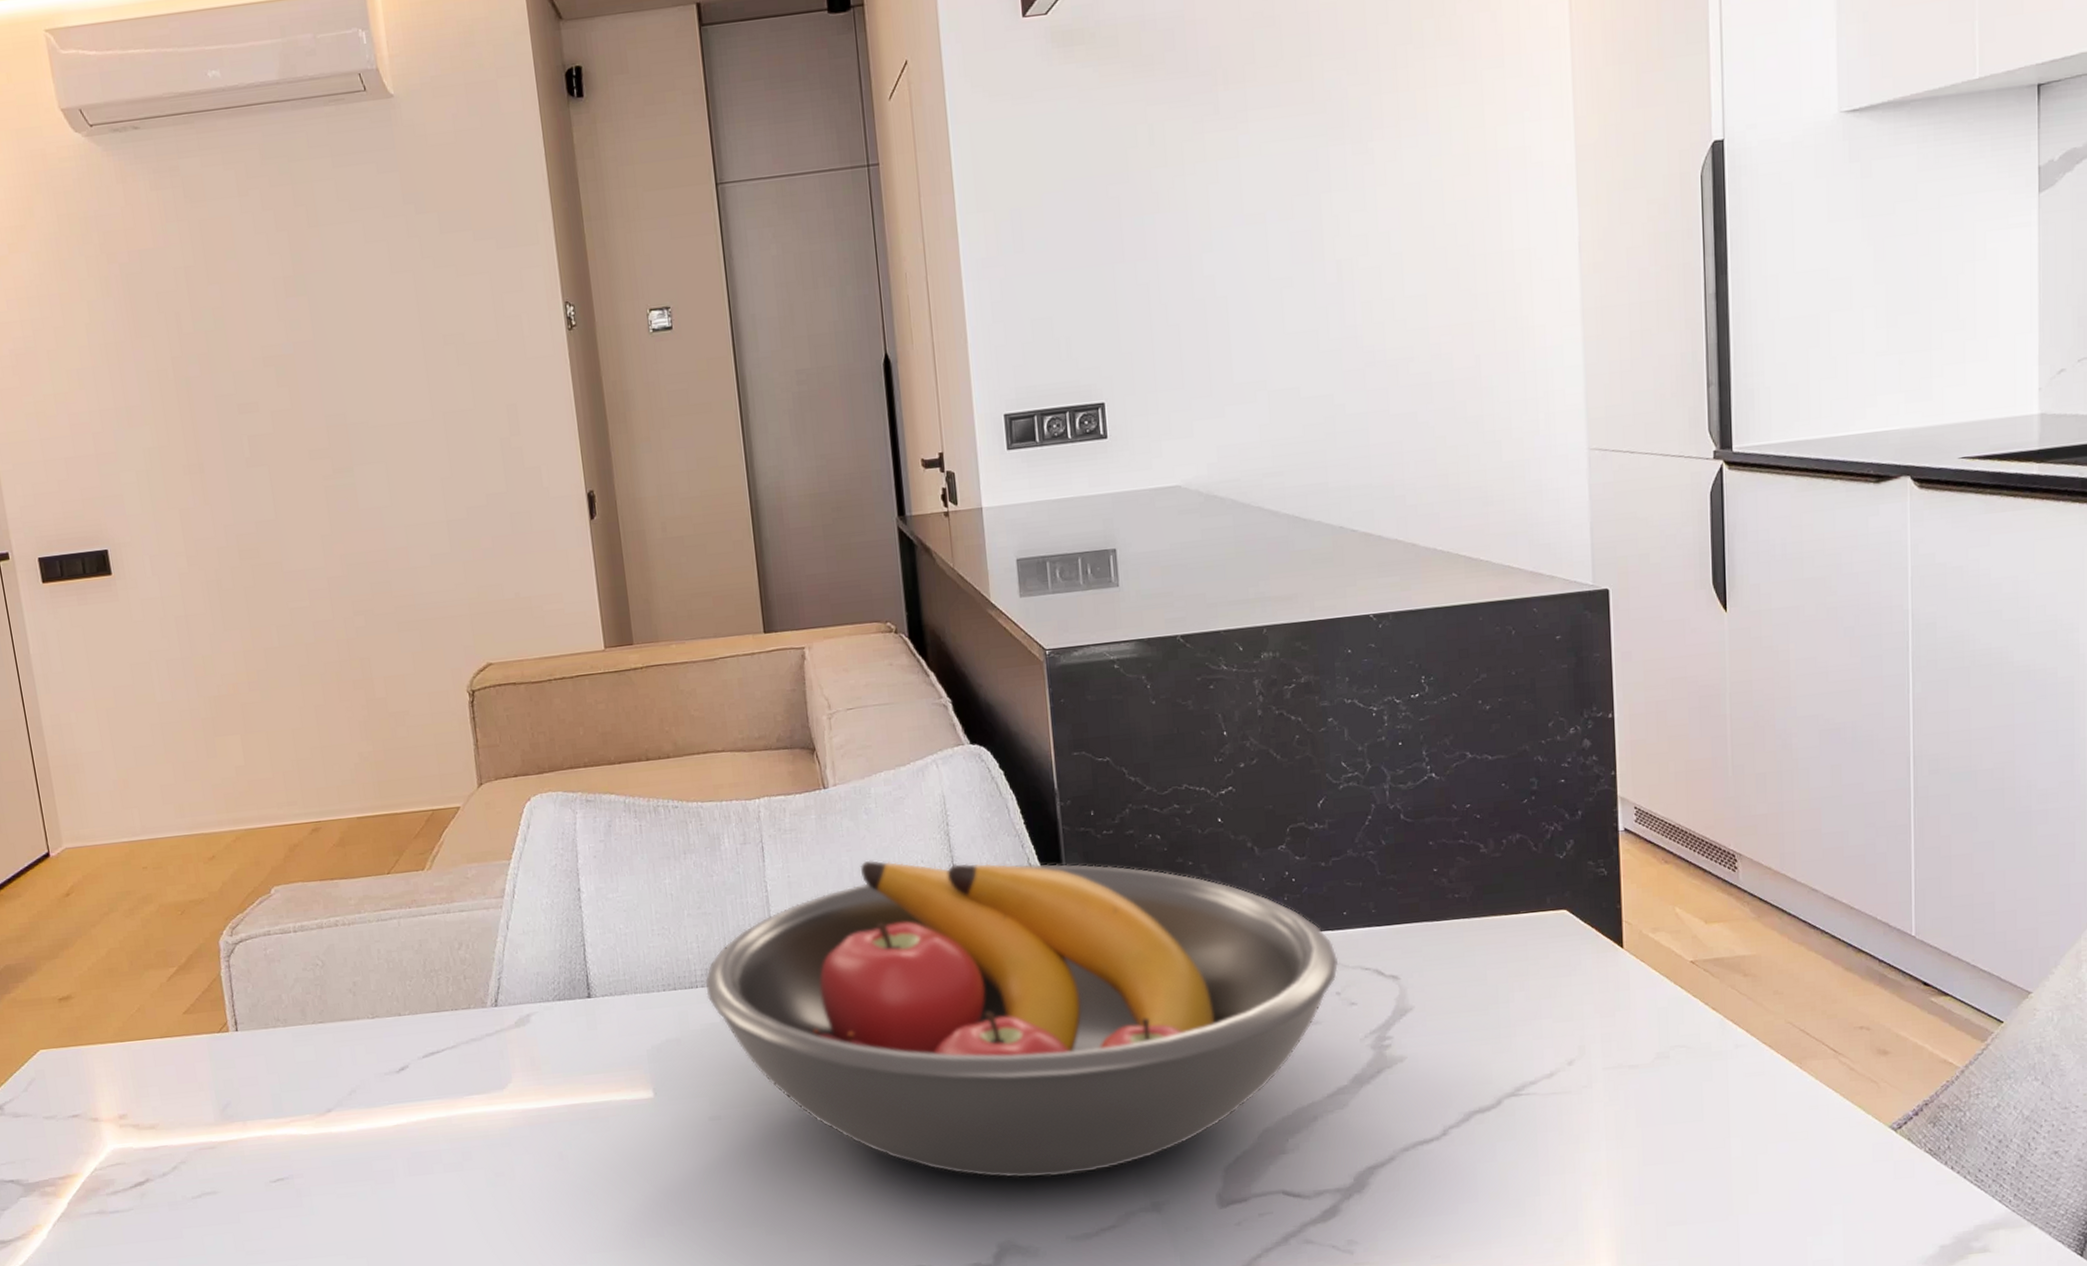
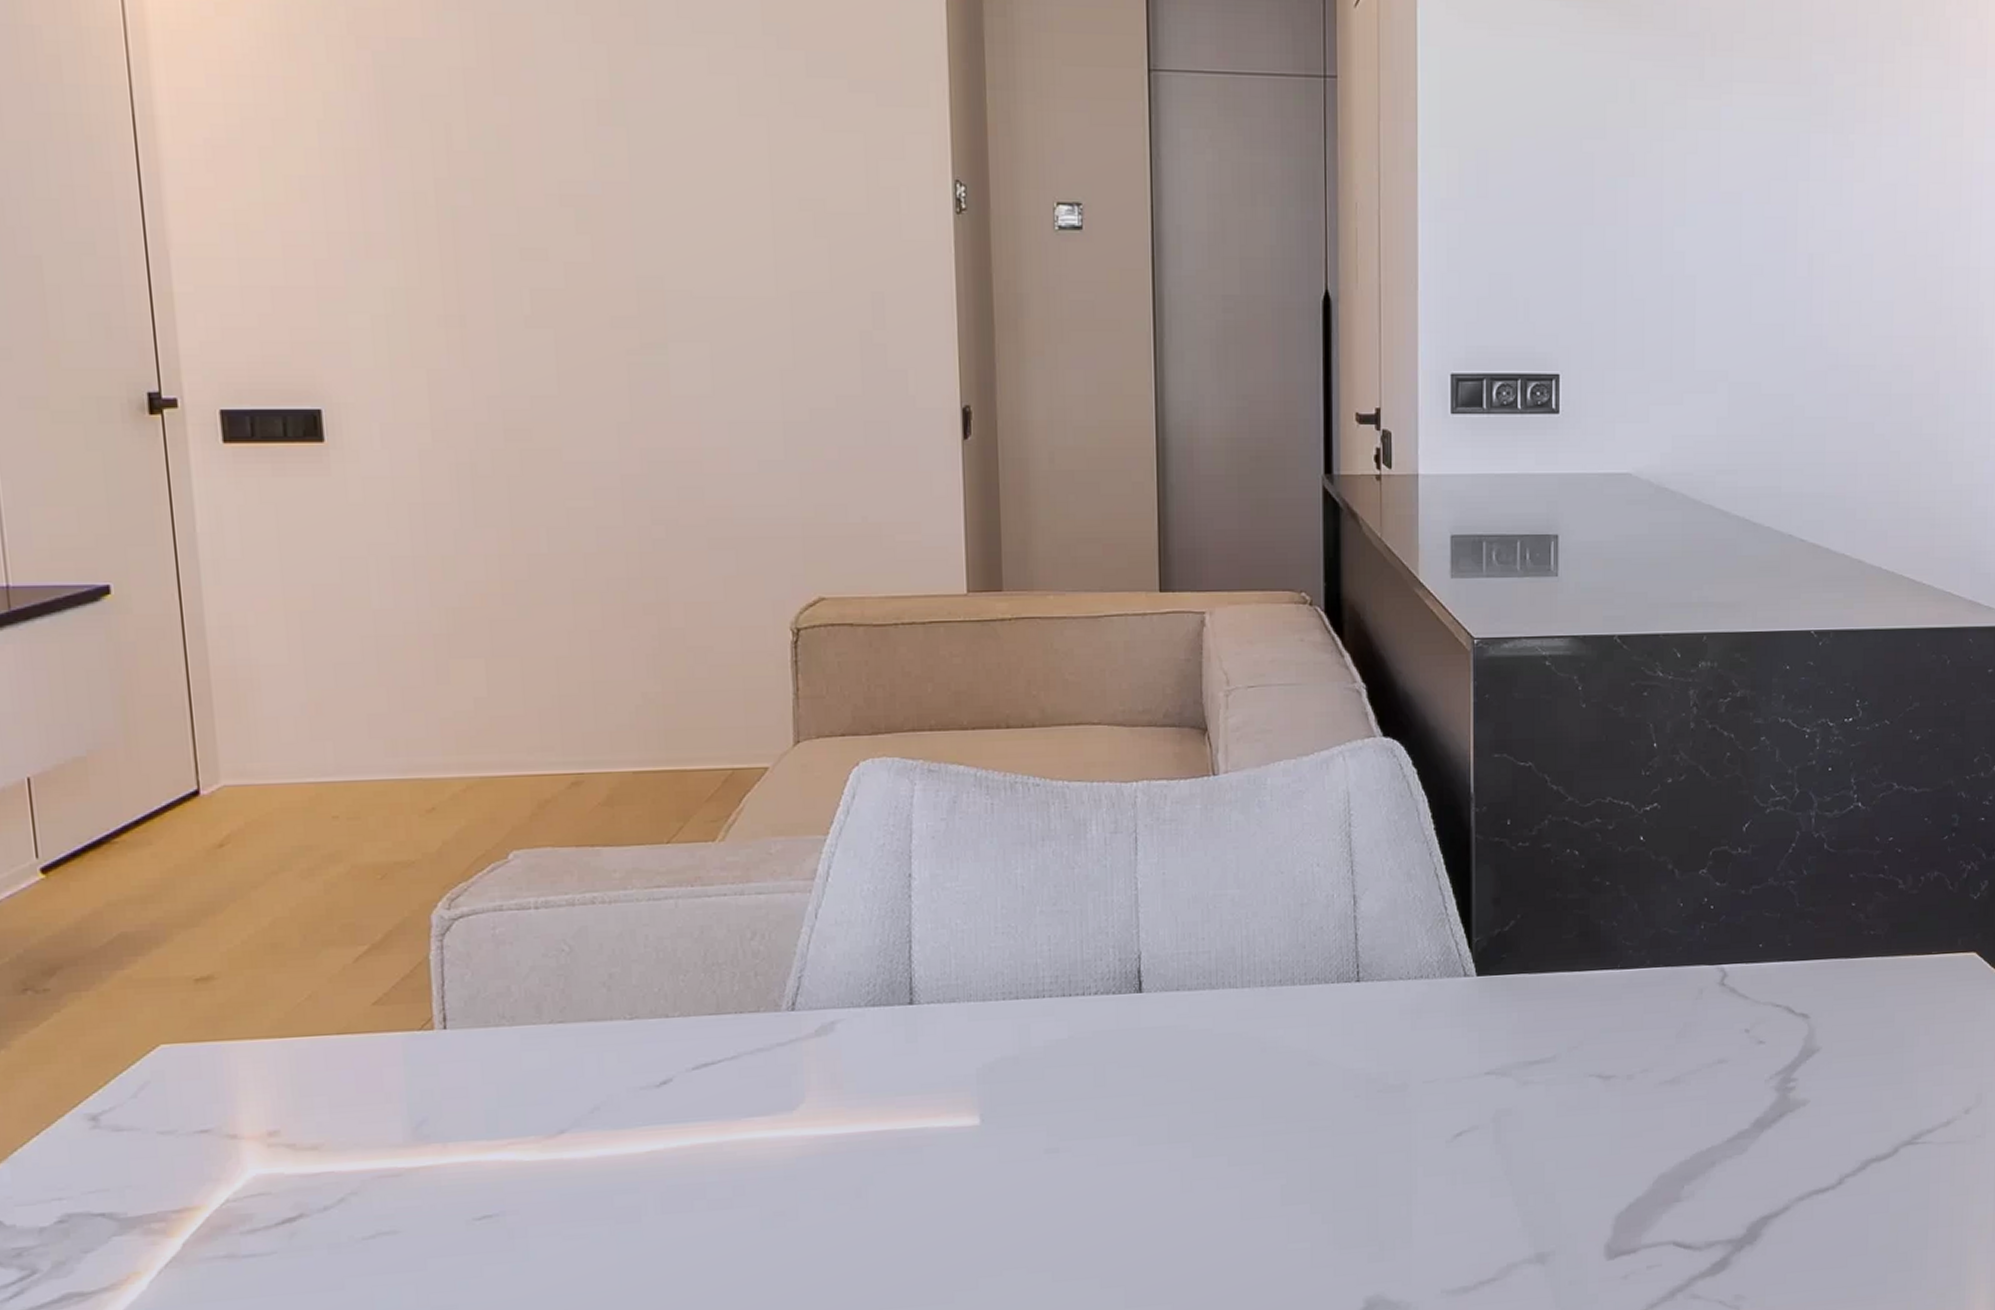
fruit bowl: present [704,860,1339,1178] -> none [1054,860,1750,1225]

